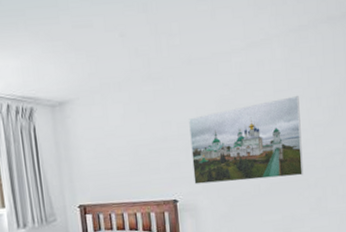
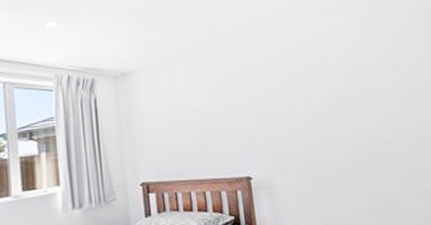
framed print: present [189,96,304,185] -> none [260,65,392,160]

